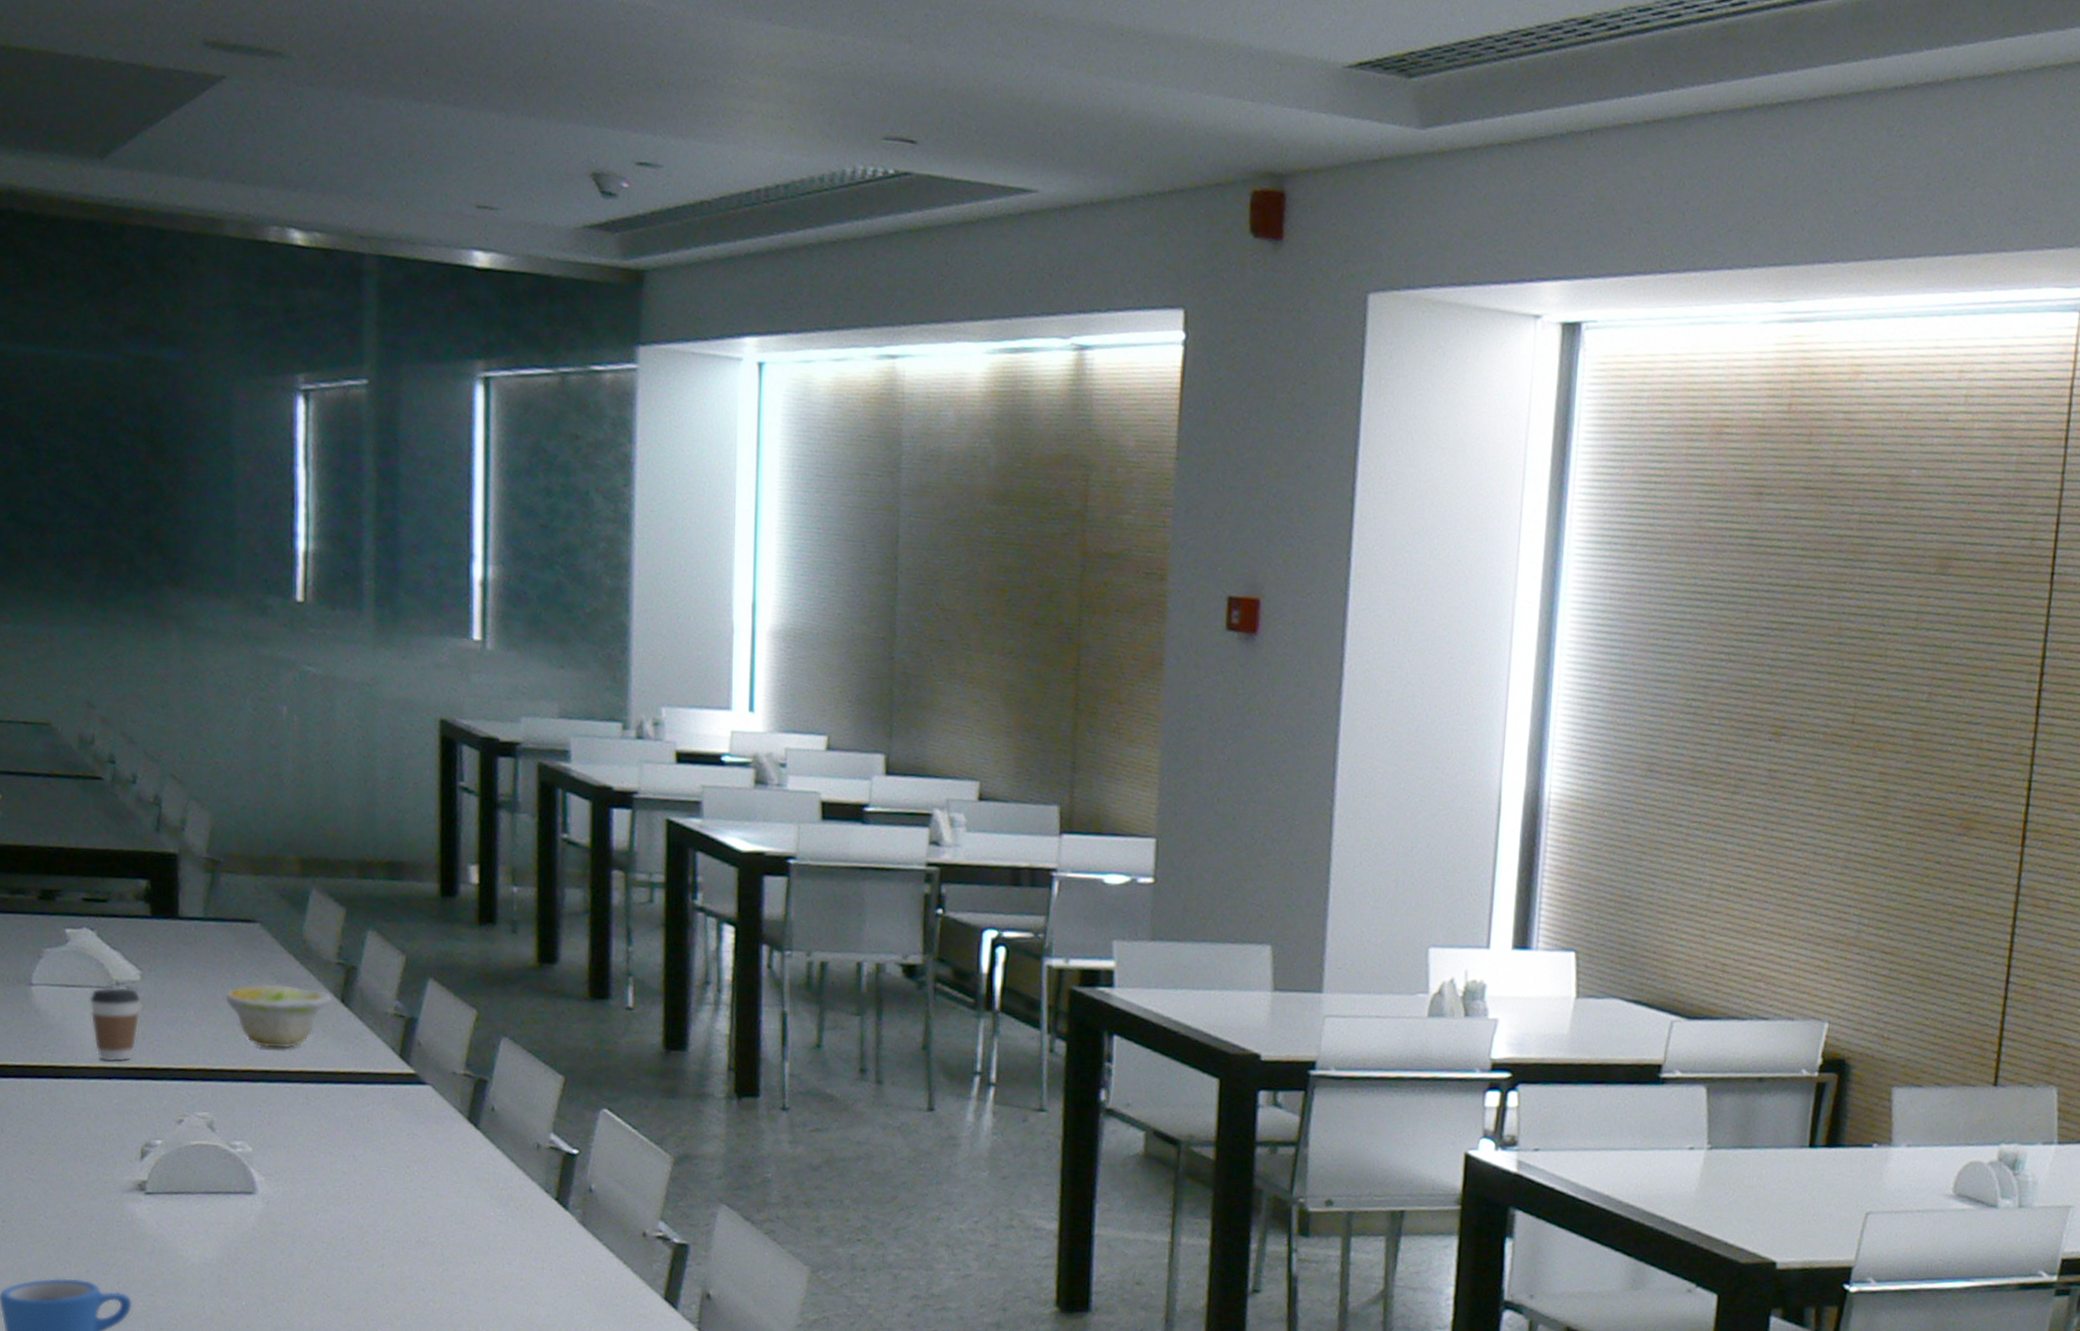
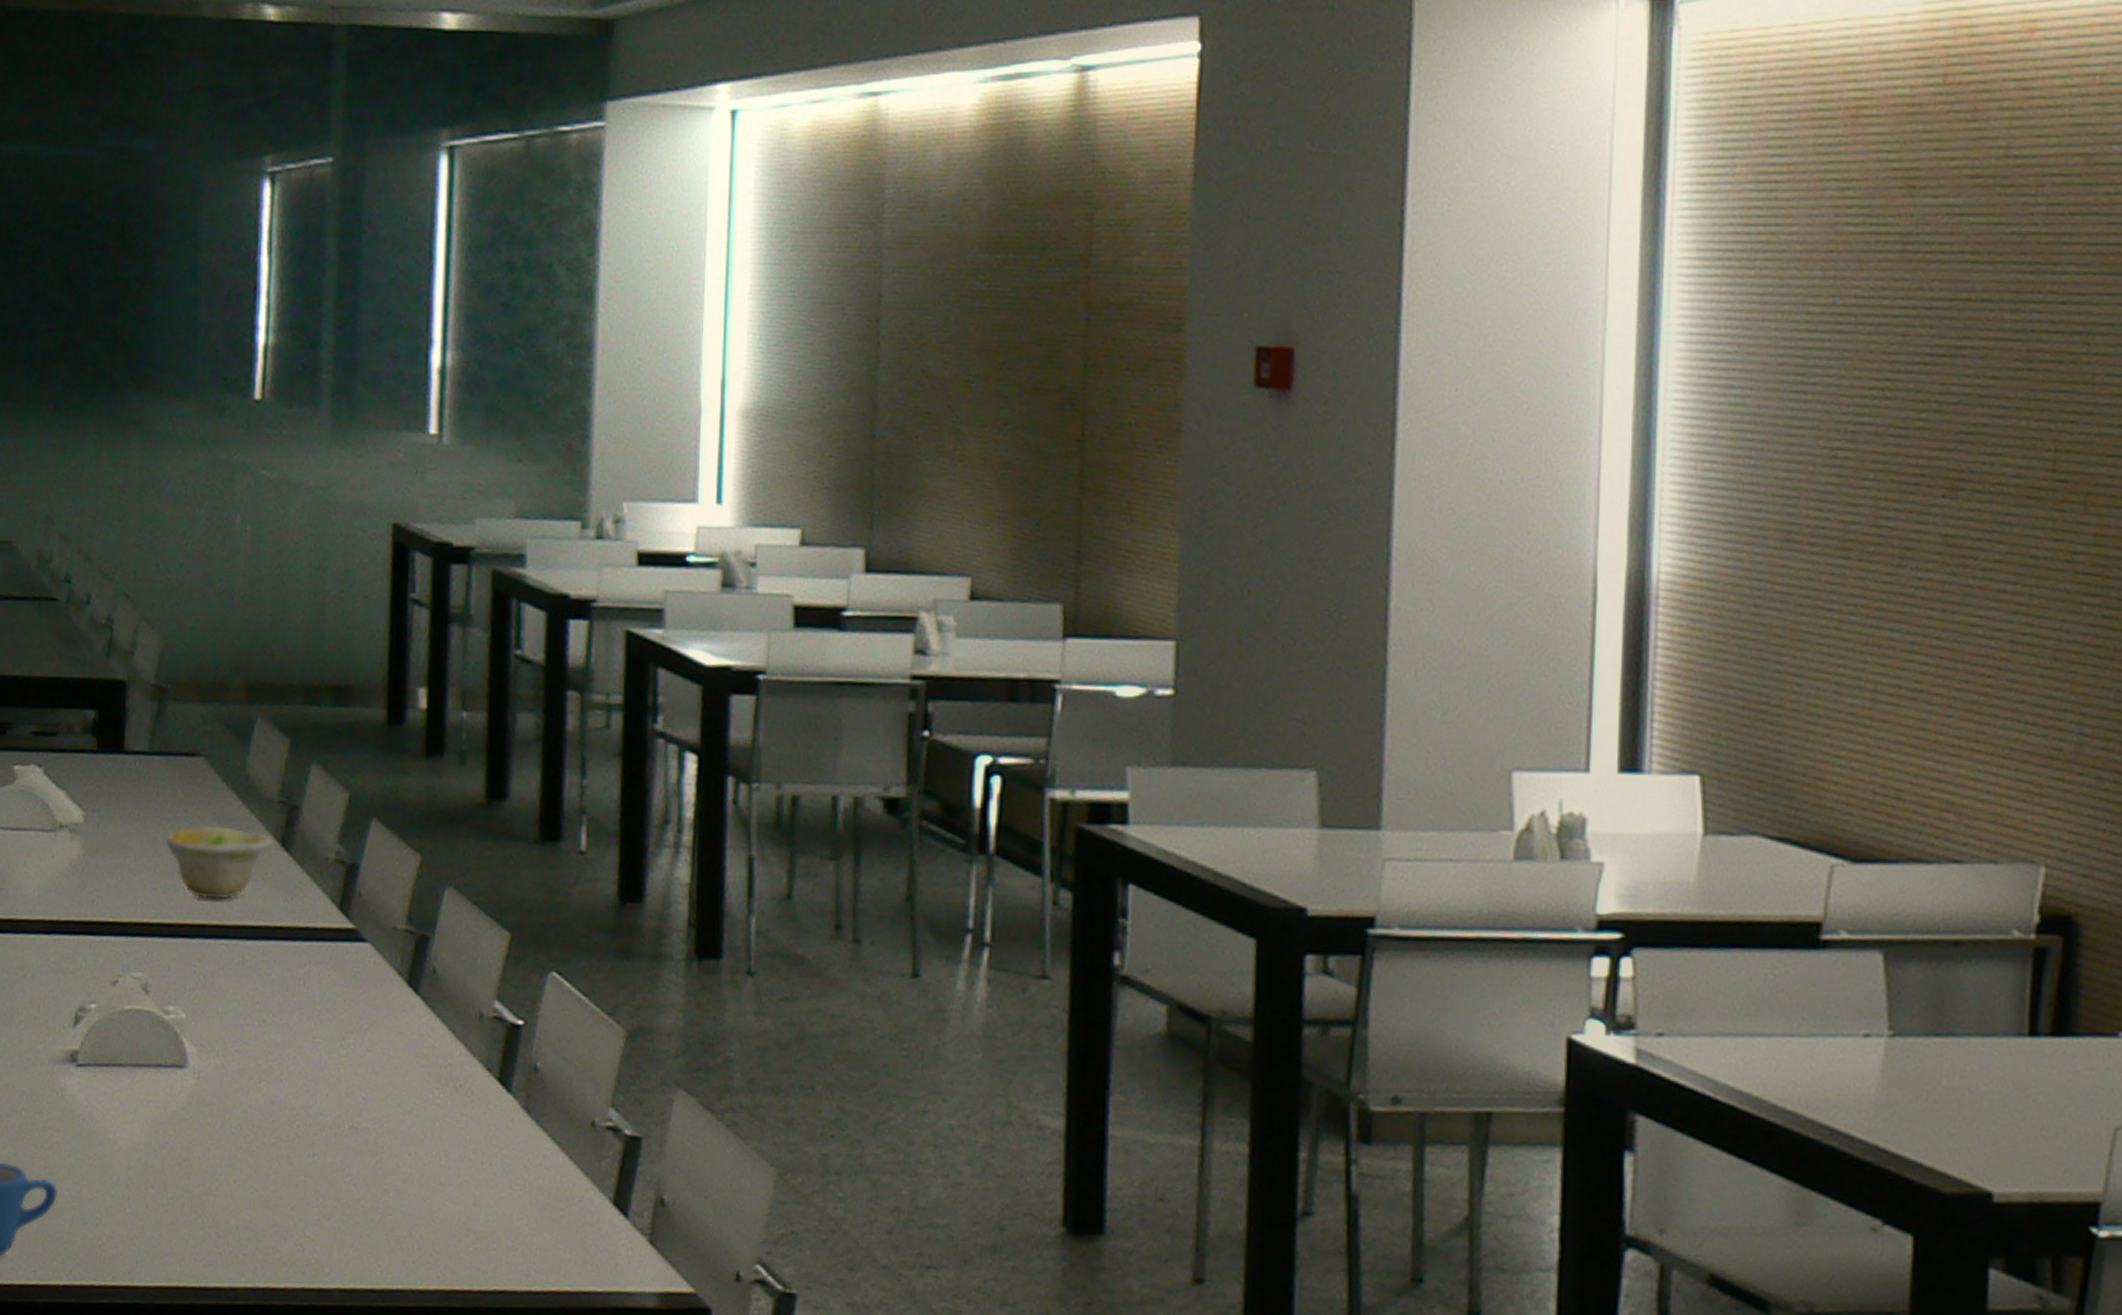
coffee cup: present [88,987,141,1062] -> none [32,830,83,915]

